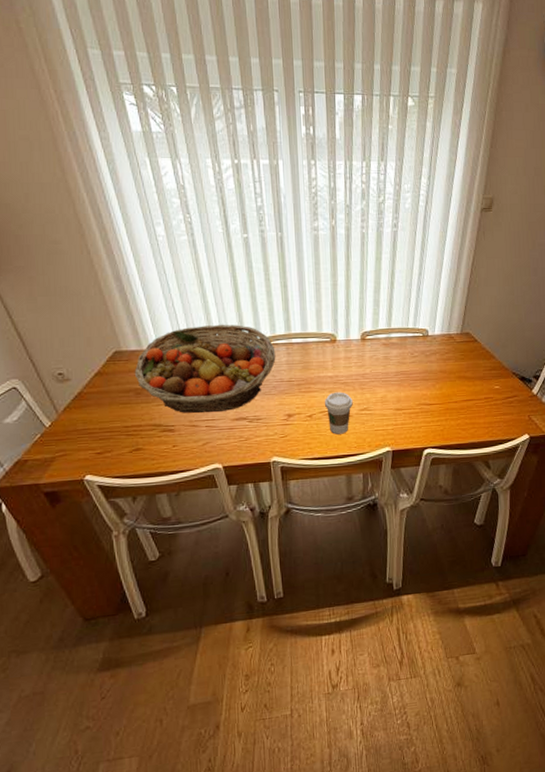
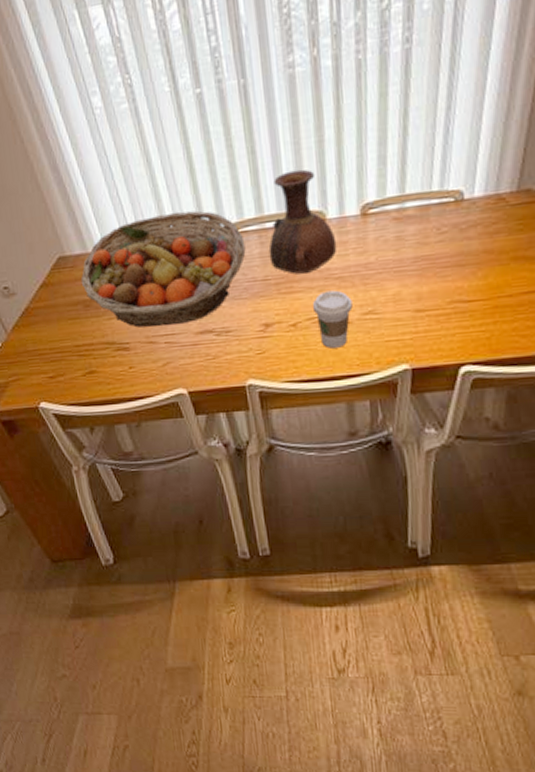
vase: none [293,303,344,378] -> present [268,169,337,275]

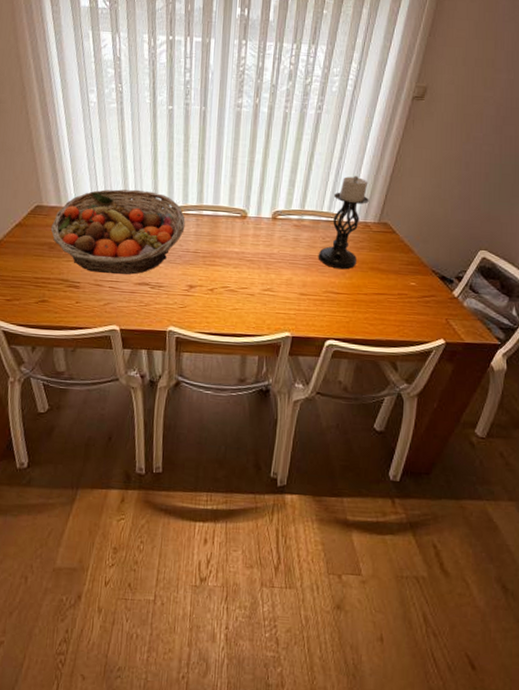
vase: present [268,169,337,275] -> none [201,177,252,253]
coffee cup: present [313,290,353,349] -> none [228,268,257,312]
candle holder: none [433,129,499,268] -> present [318,176,369,270]

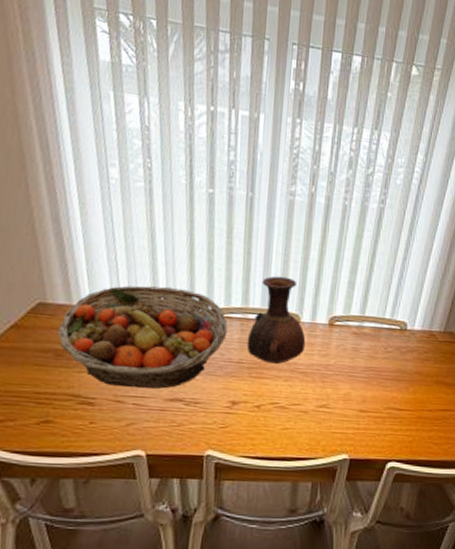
vase: none [201,177,252,253] -> present [246,276,306,364]
candle holder: present [318,176,369,270] -> none [379,279,435,383]

